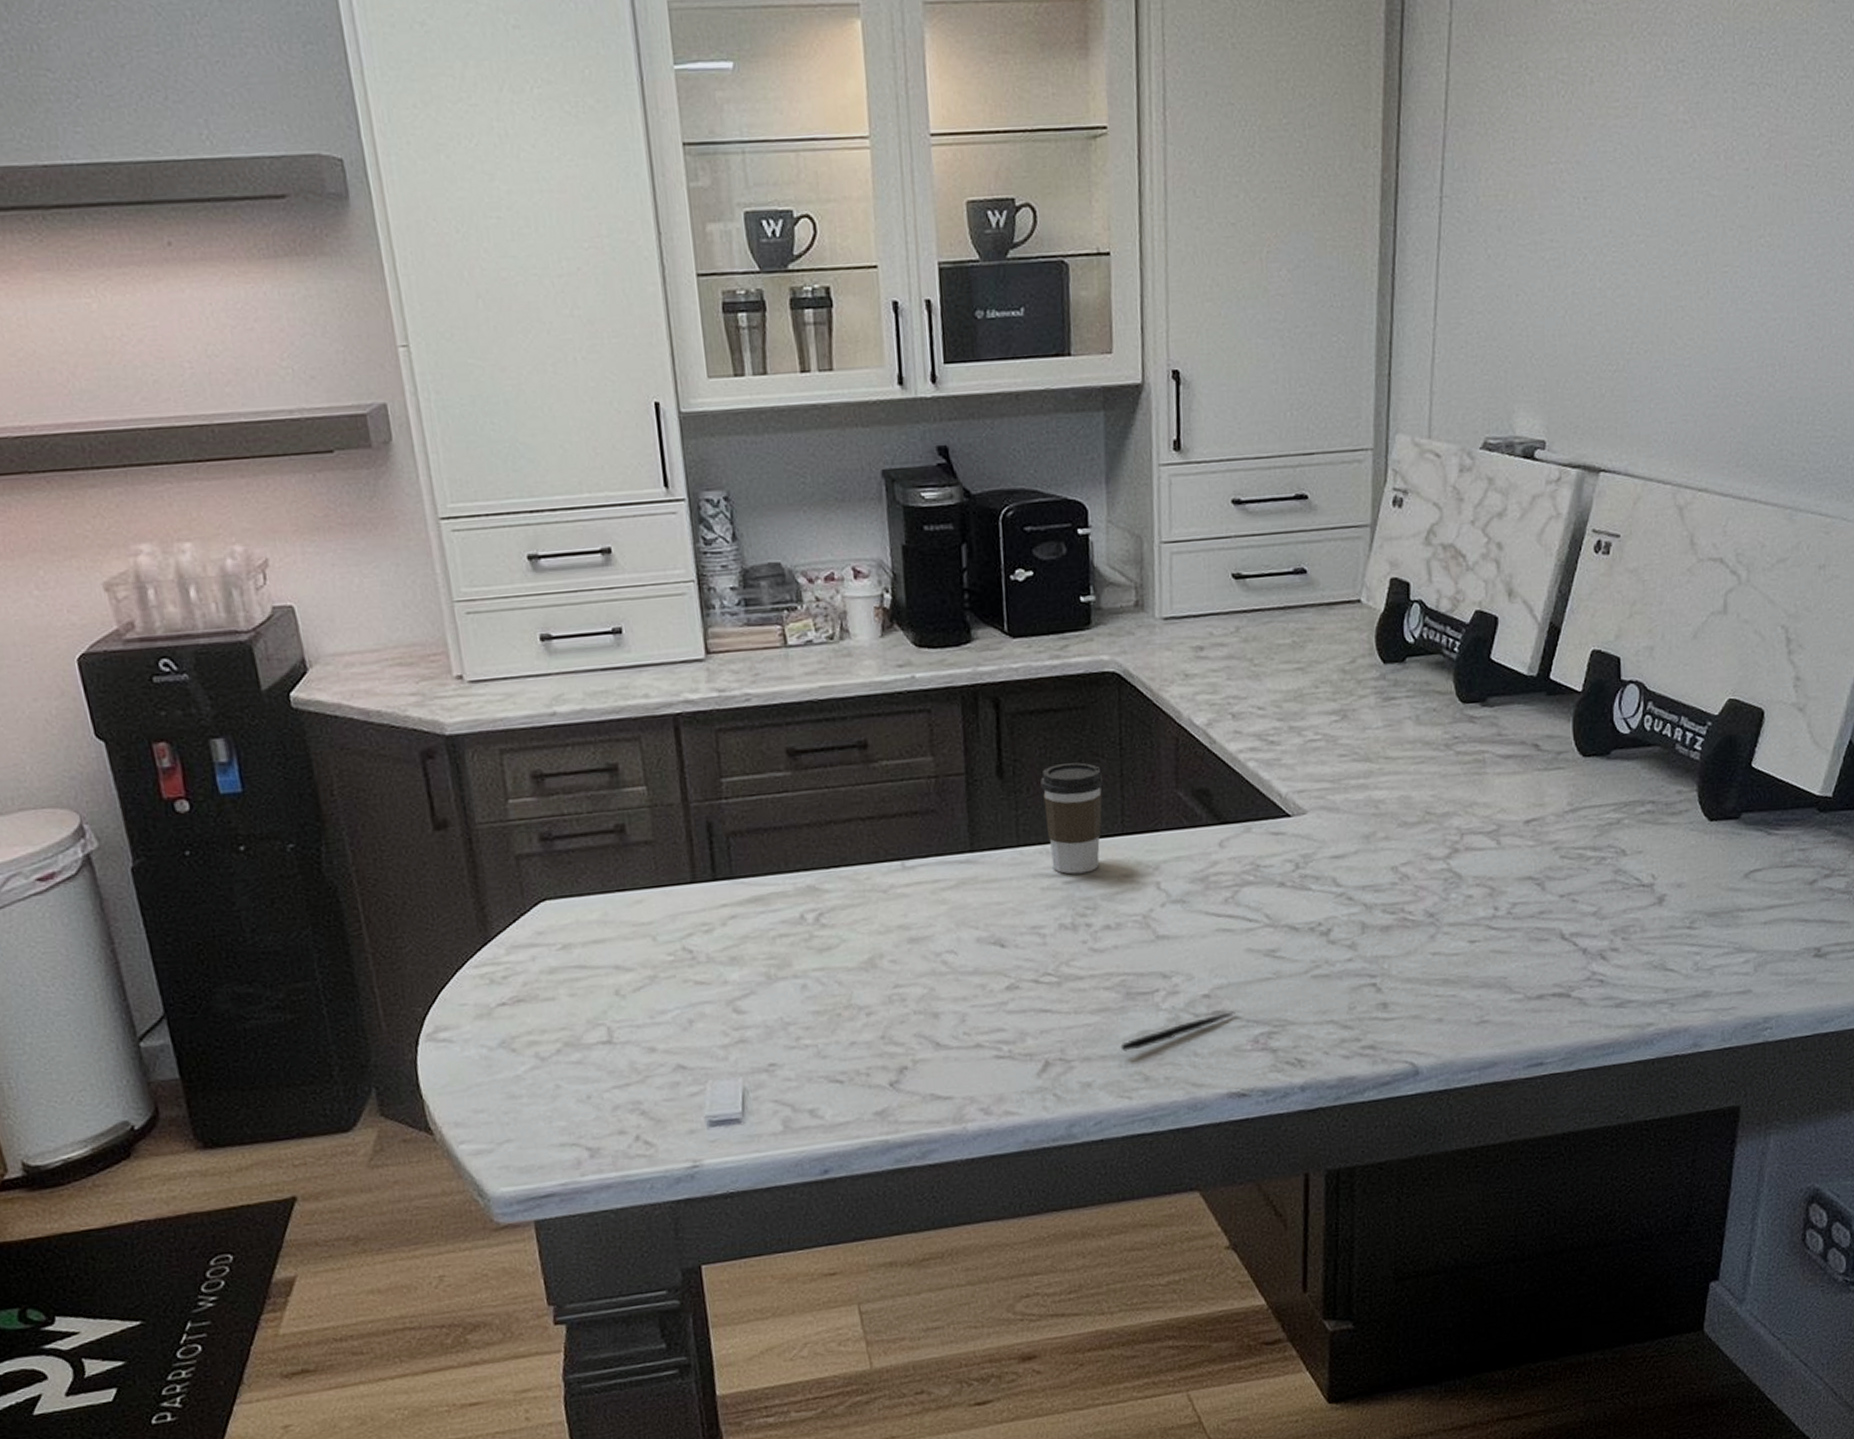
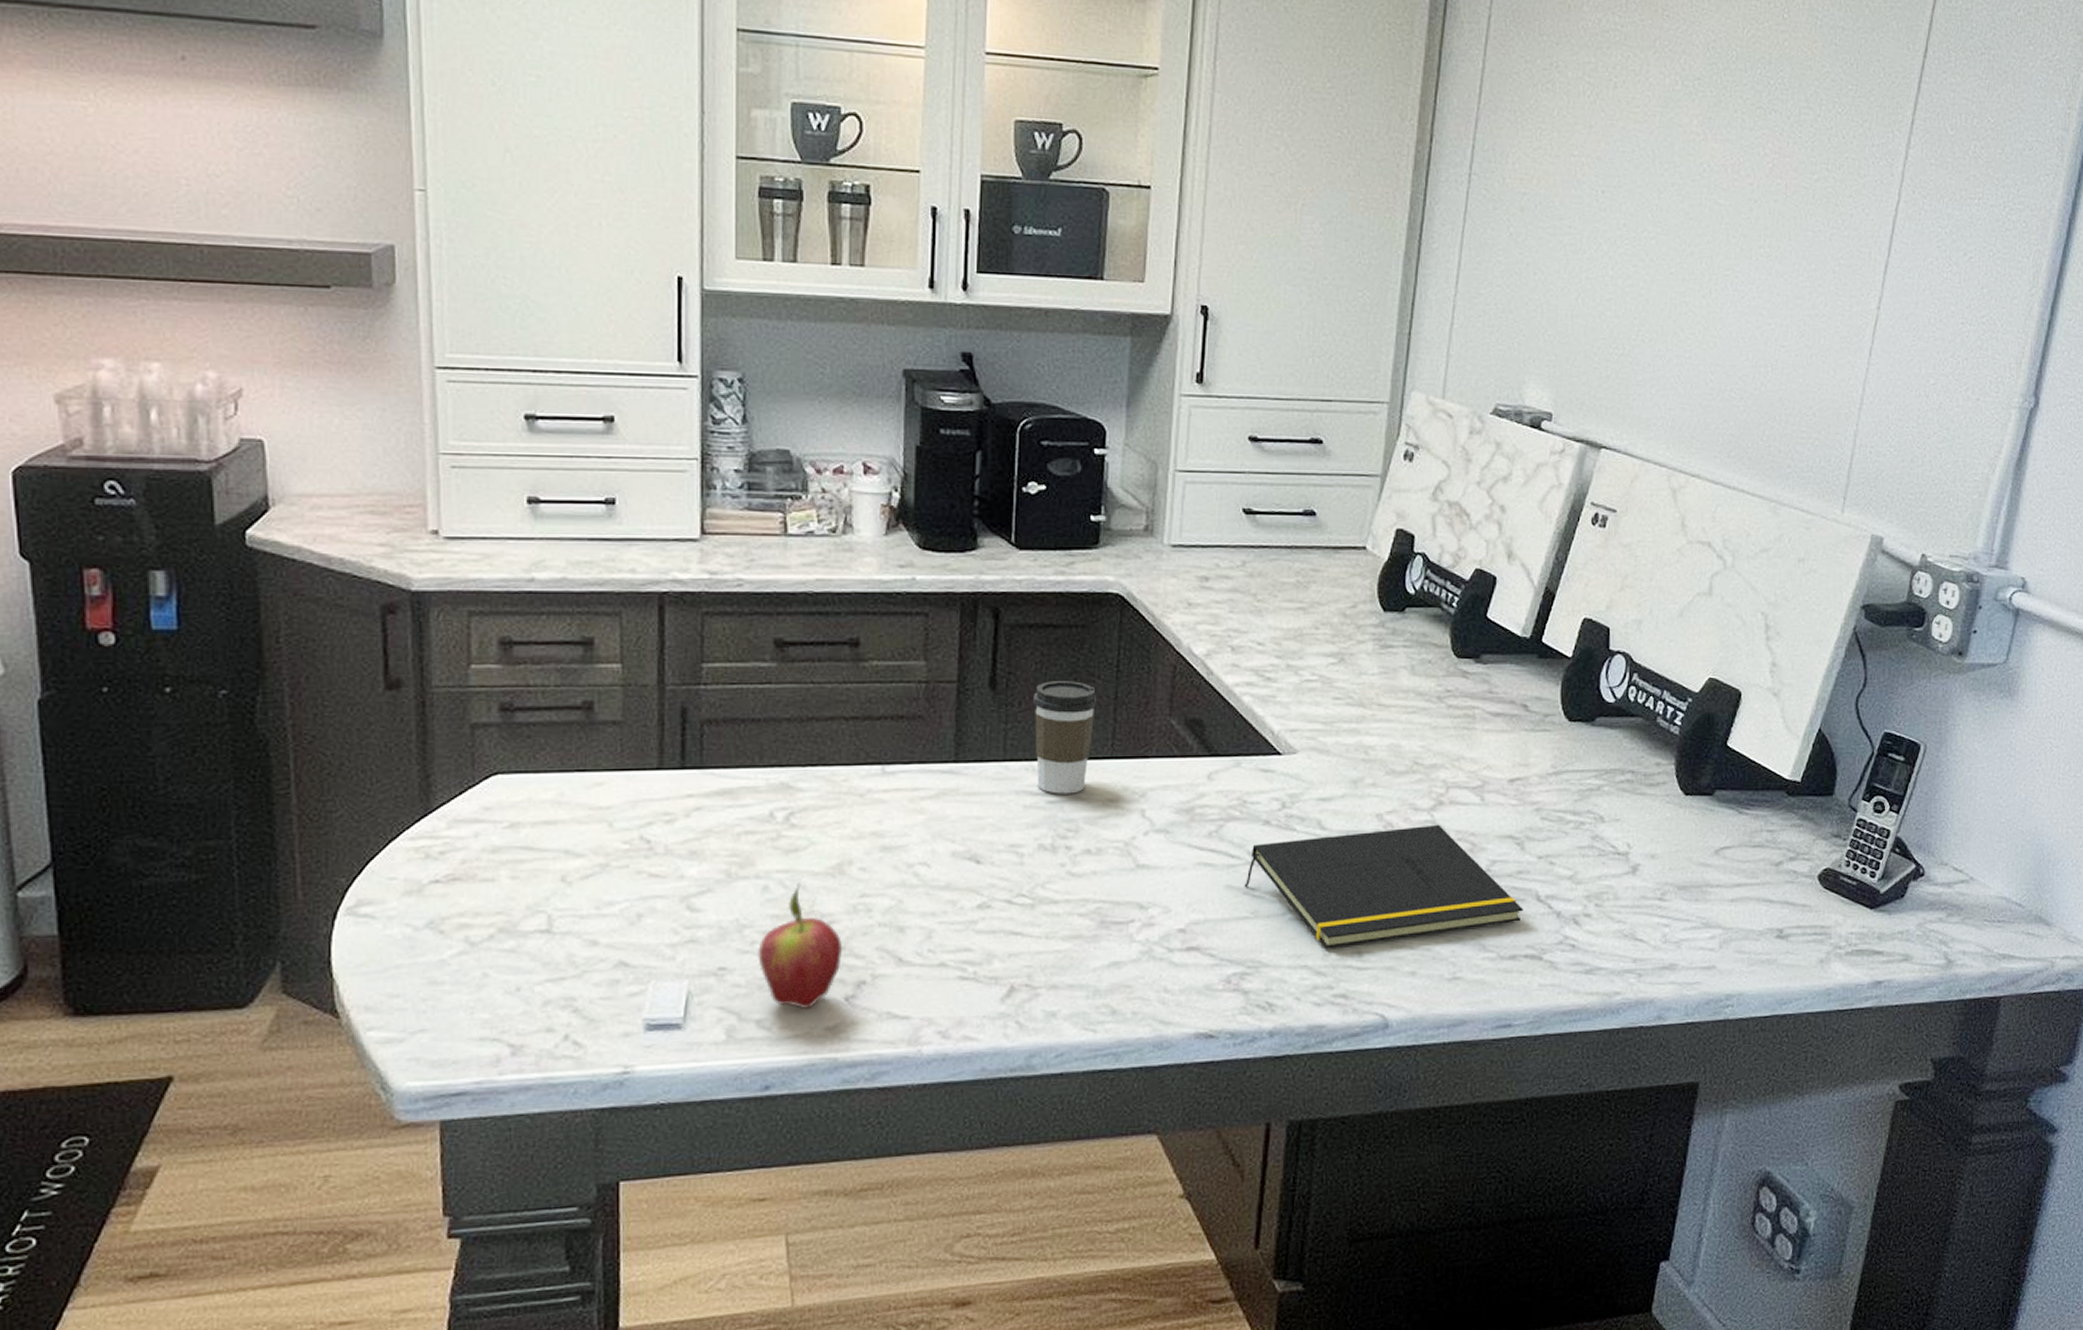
fruit: none [803,979,883,1097] -> present [758,882,843,1009]
pen: present [1120,1011,1235,1051] -> none [1090,949,1210,982]
notepad: none [1264,872,1548,1002] -> present [1244,824,1523,948]

